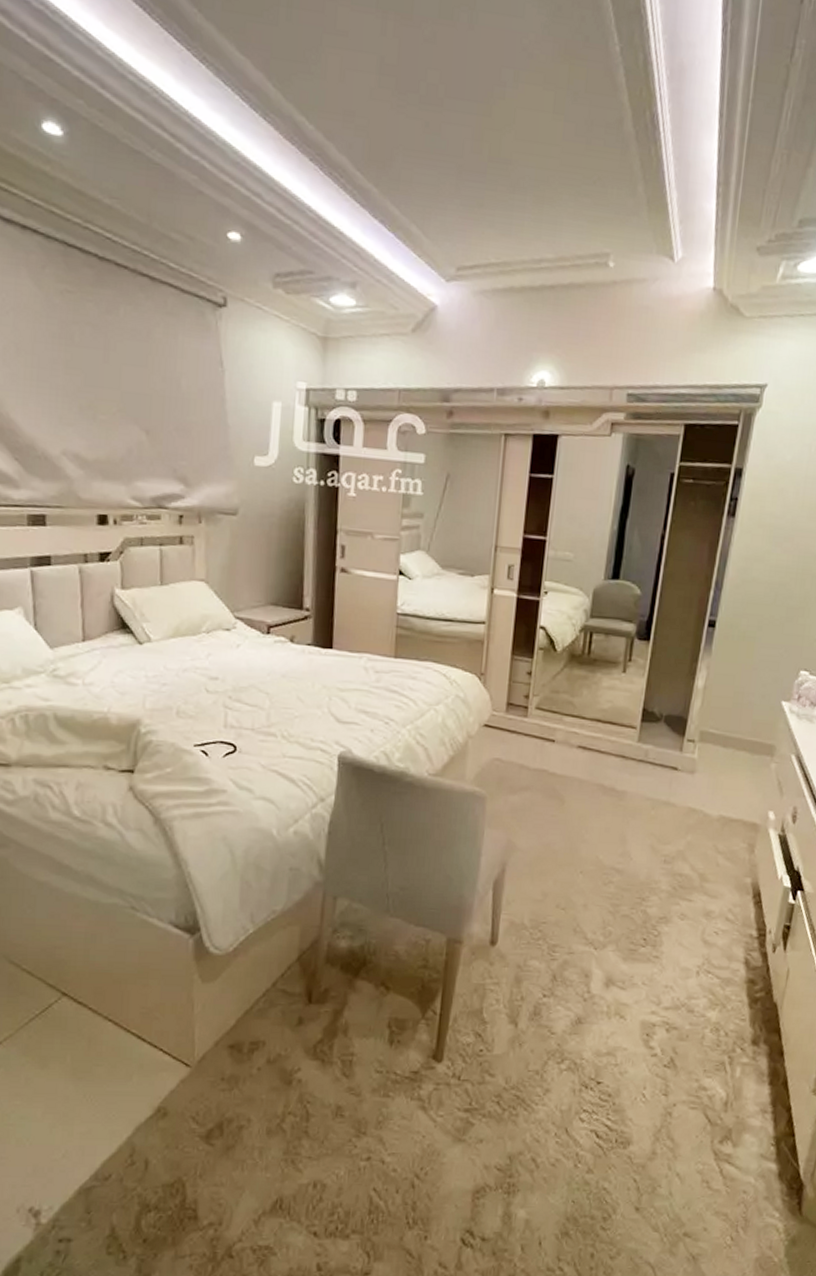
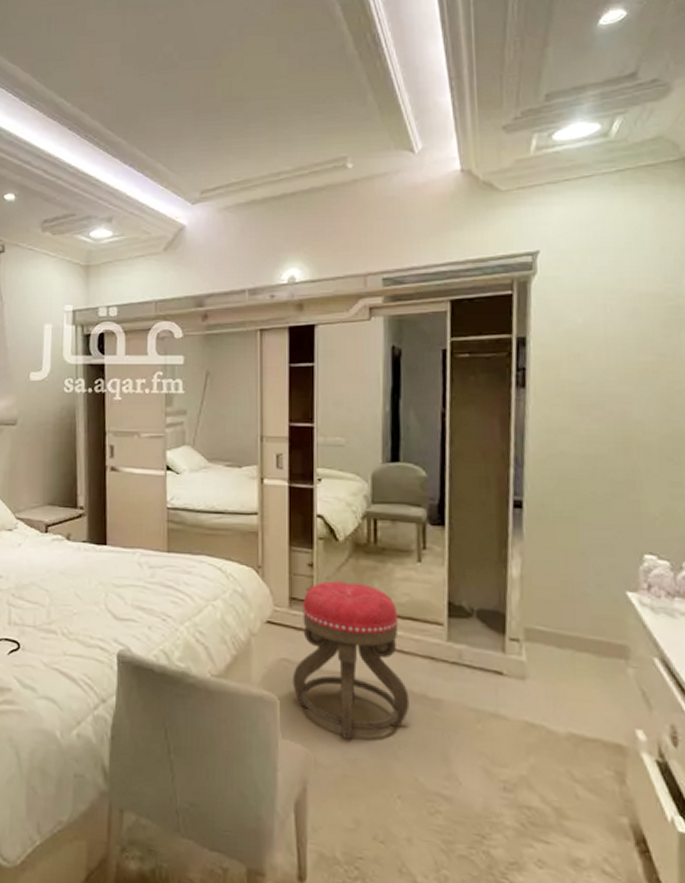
ottoman: none [502,688,601,827] -> present [292,581,410,739]

